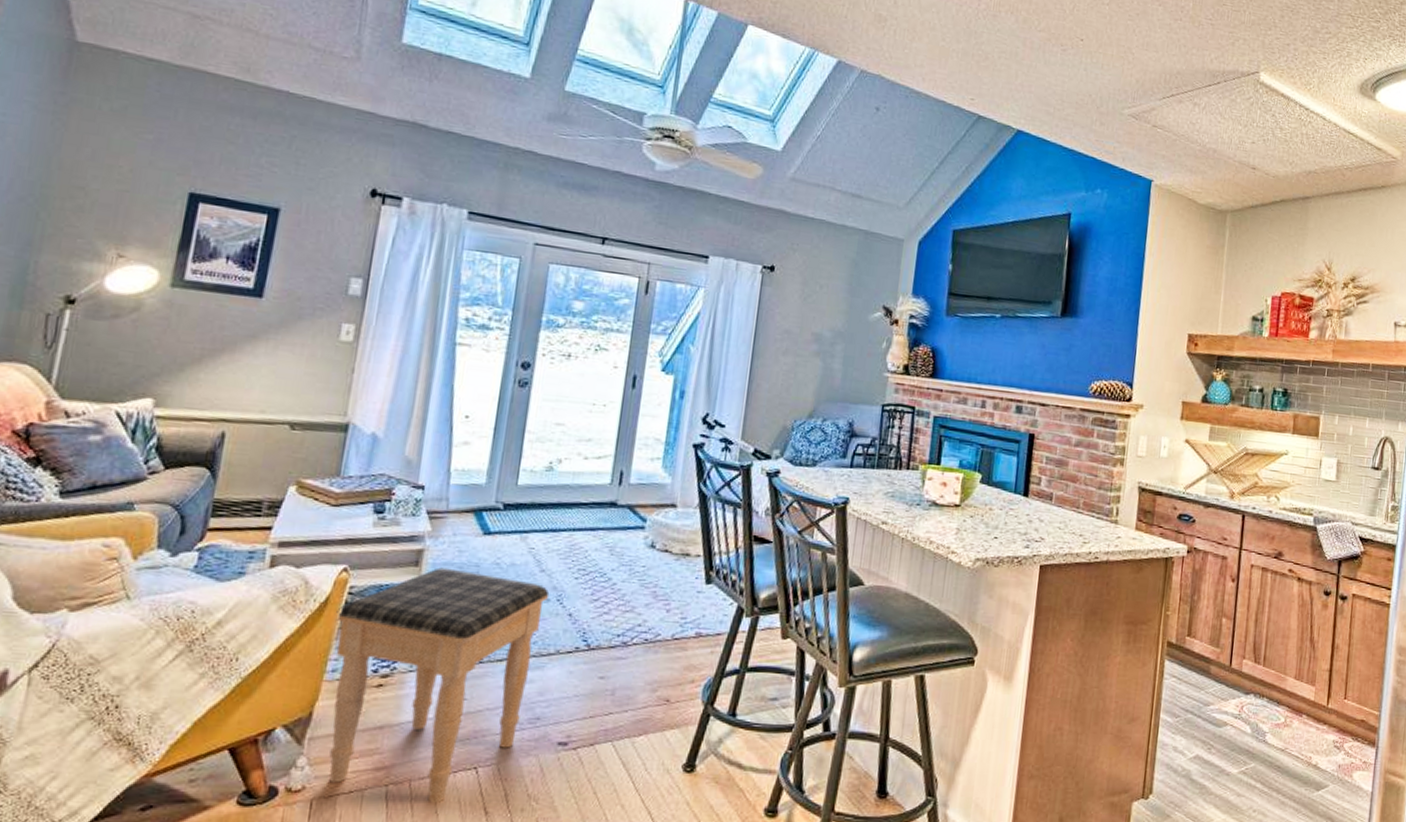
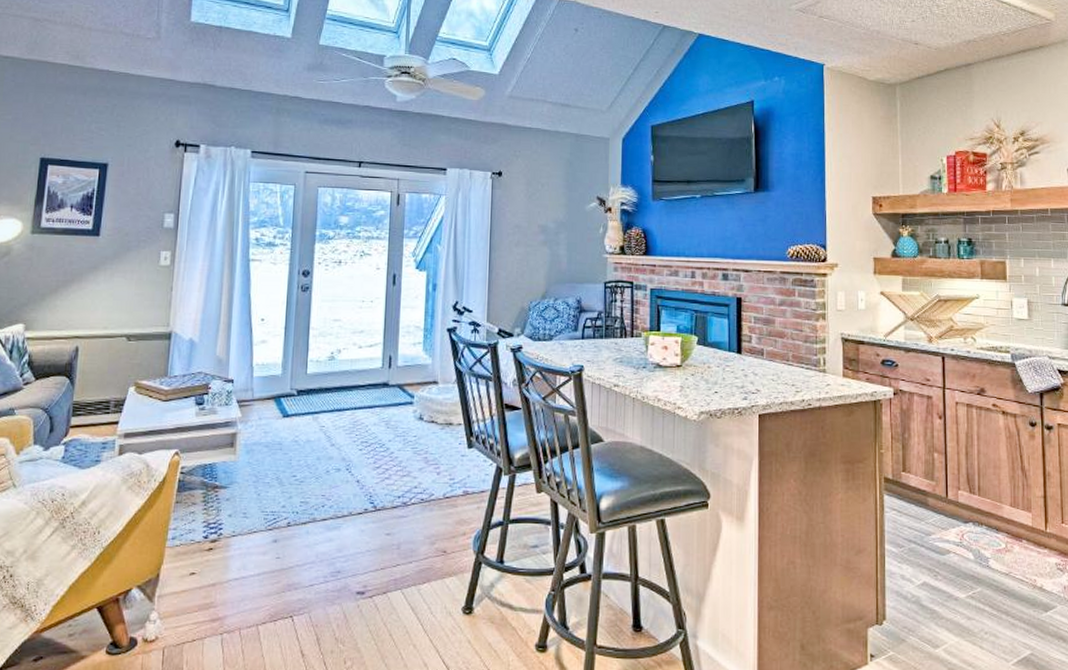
footstool: present [329,567,550,803] -> none [172,447,340,647]

